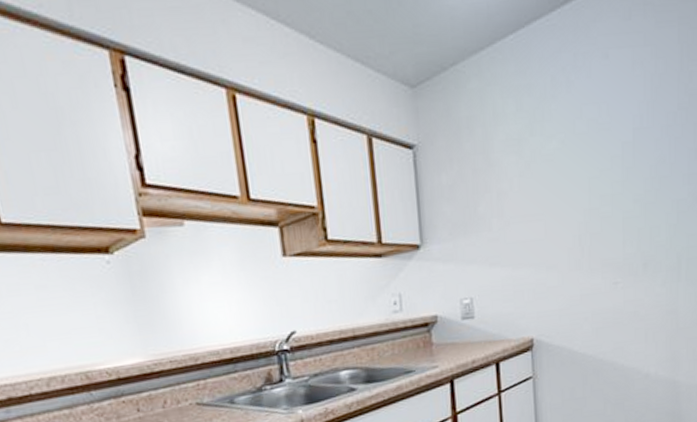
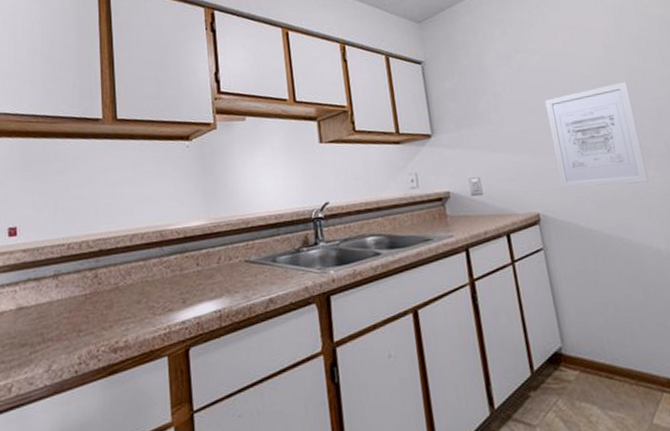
wall art: none [556,177,652,310] -> present [545,81,649,189]

